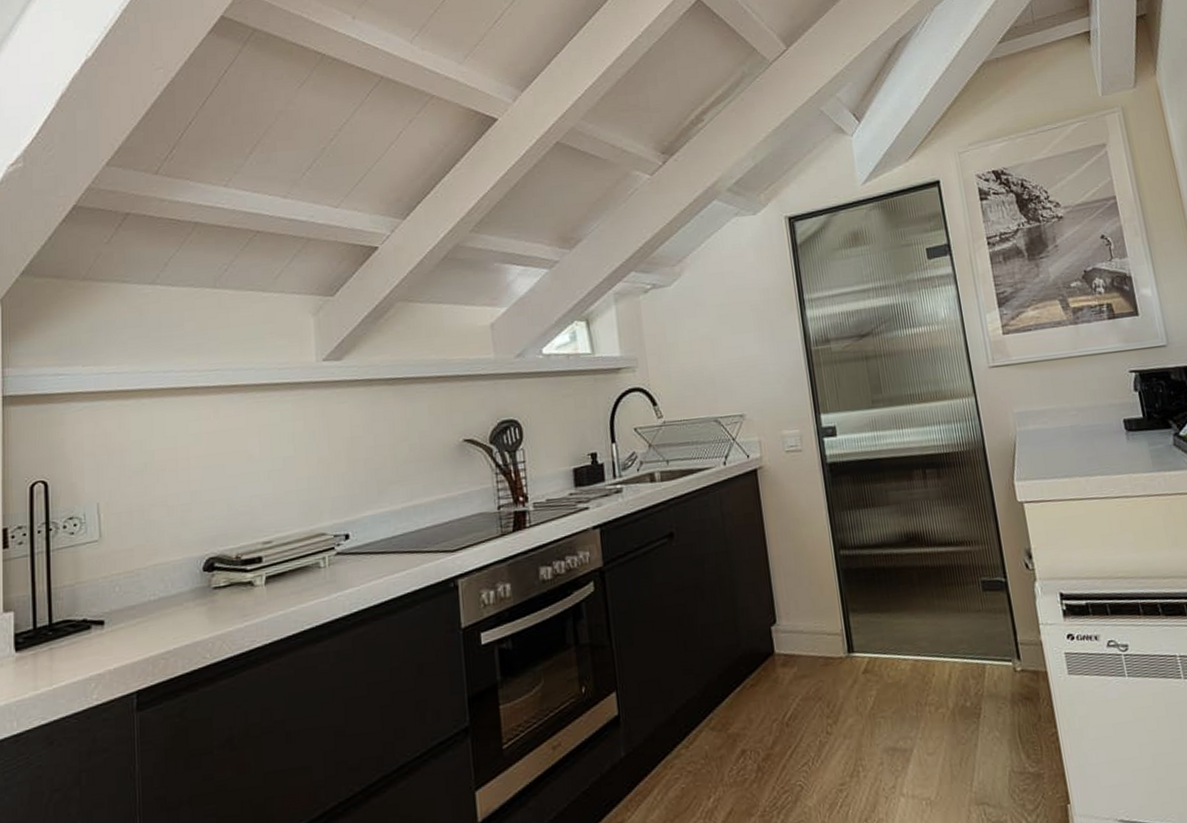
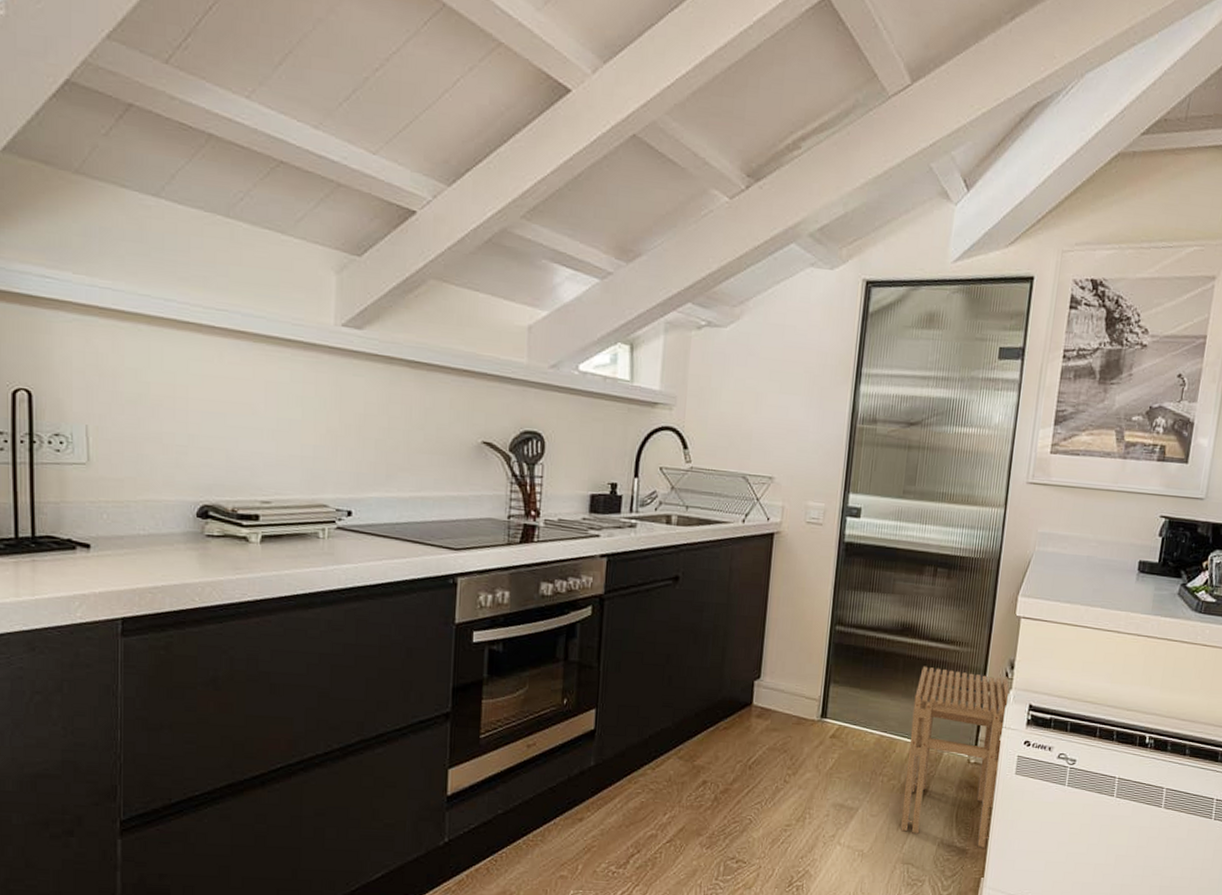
stool: none [938,570,1063,769] -> present [901,666,1011,848]

